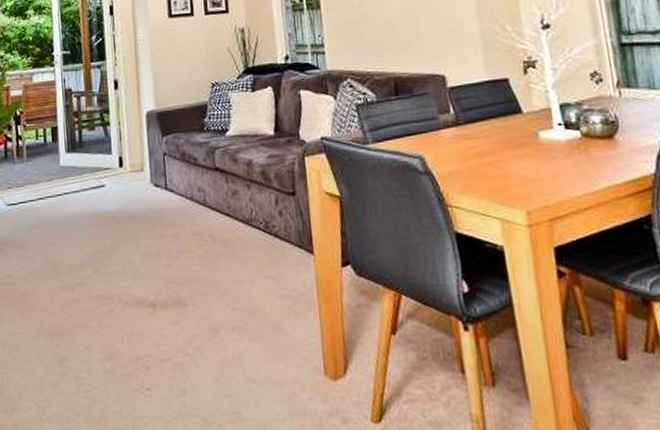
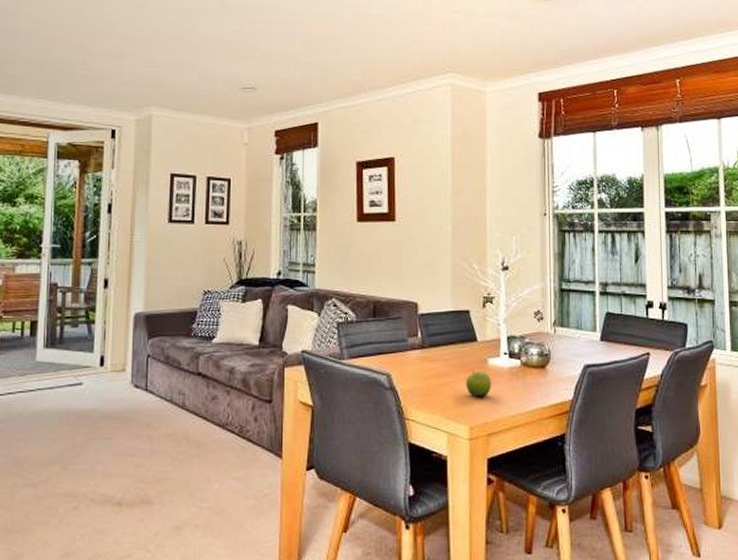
fruit: none [514,147,548,176] -> present [465,372,492,397]

